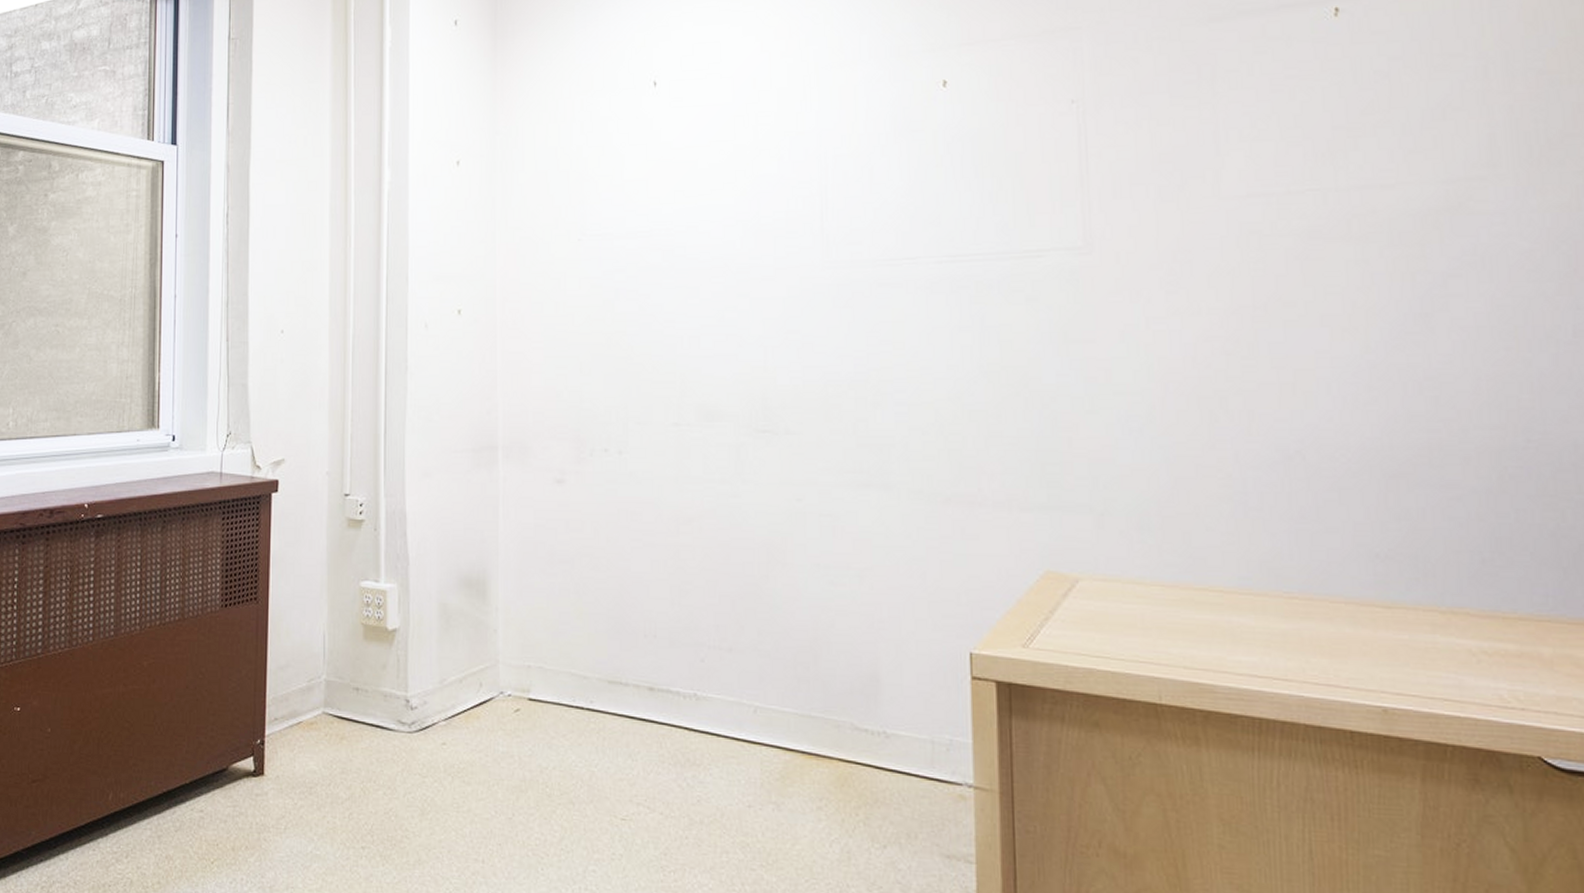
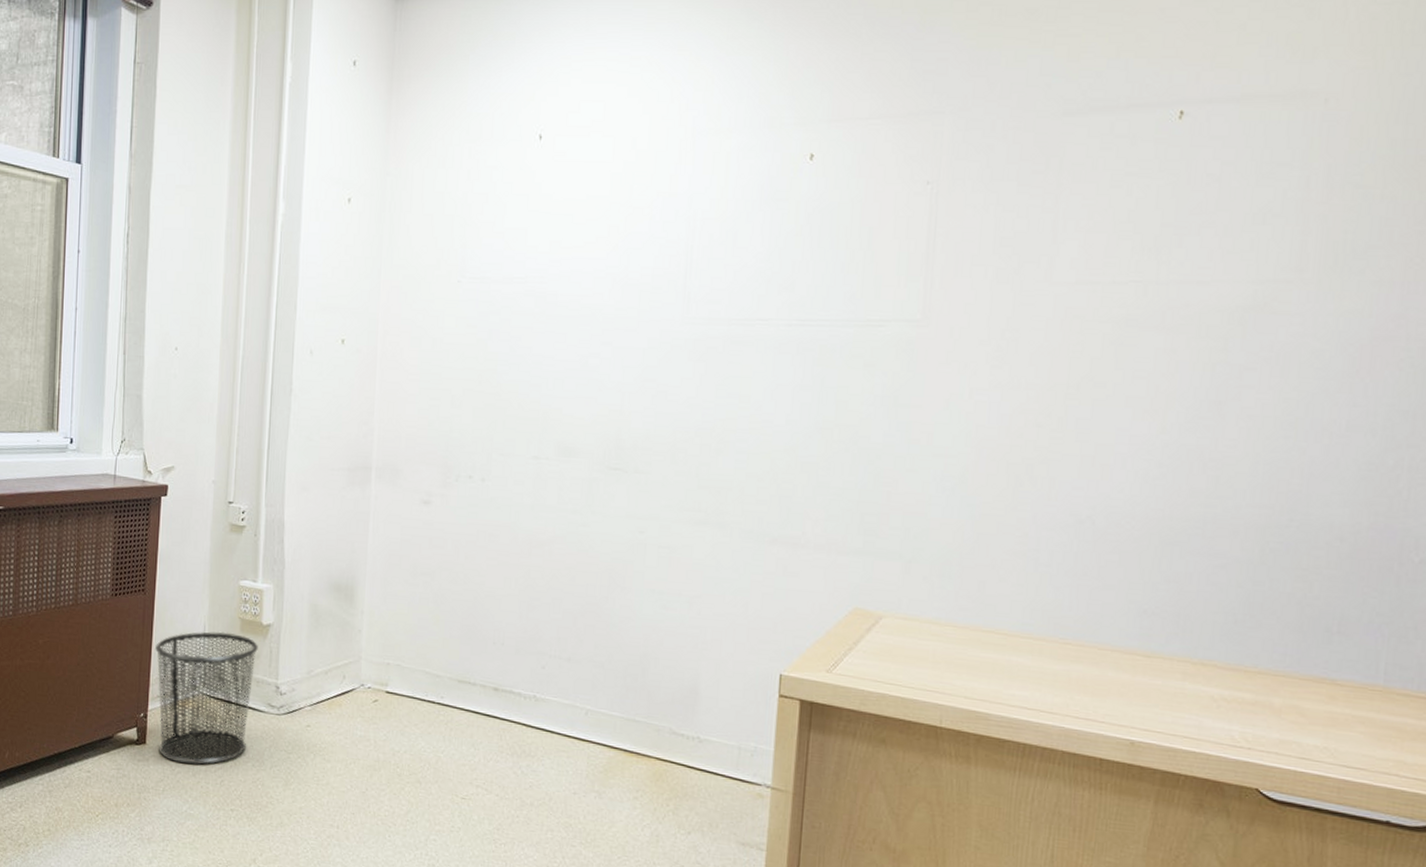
waste bin: none [271,640,384,797] -> present [155,631,258,765]

